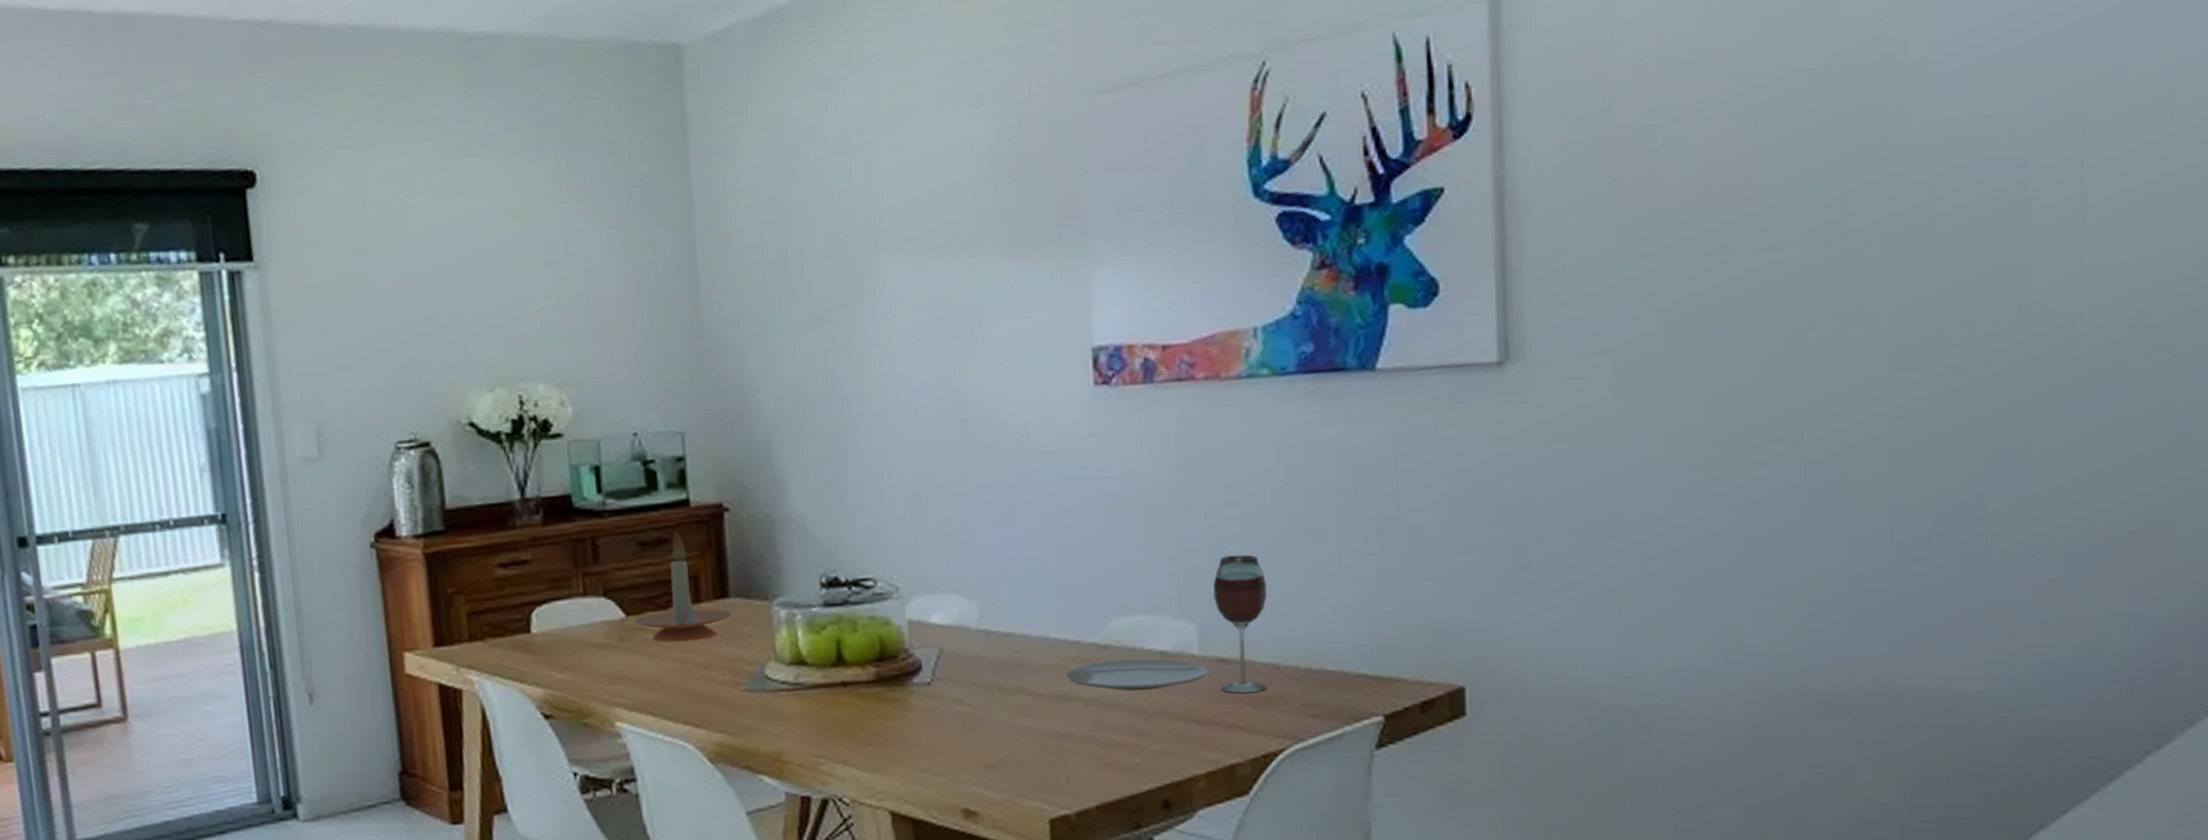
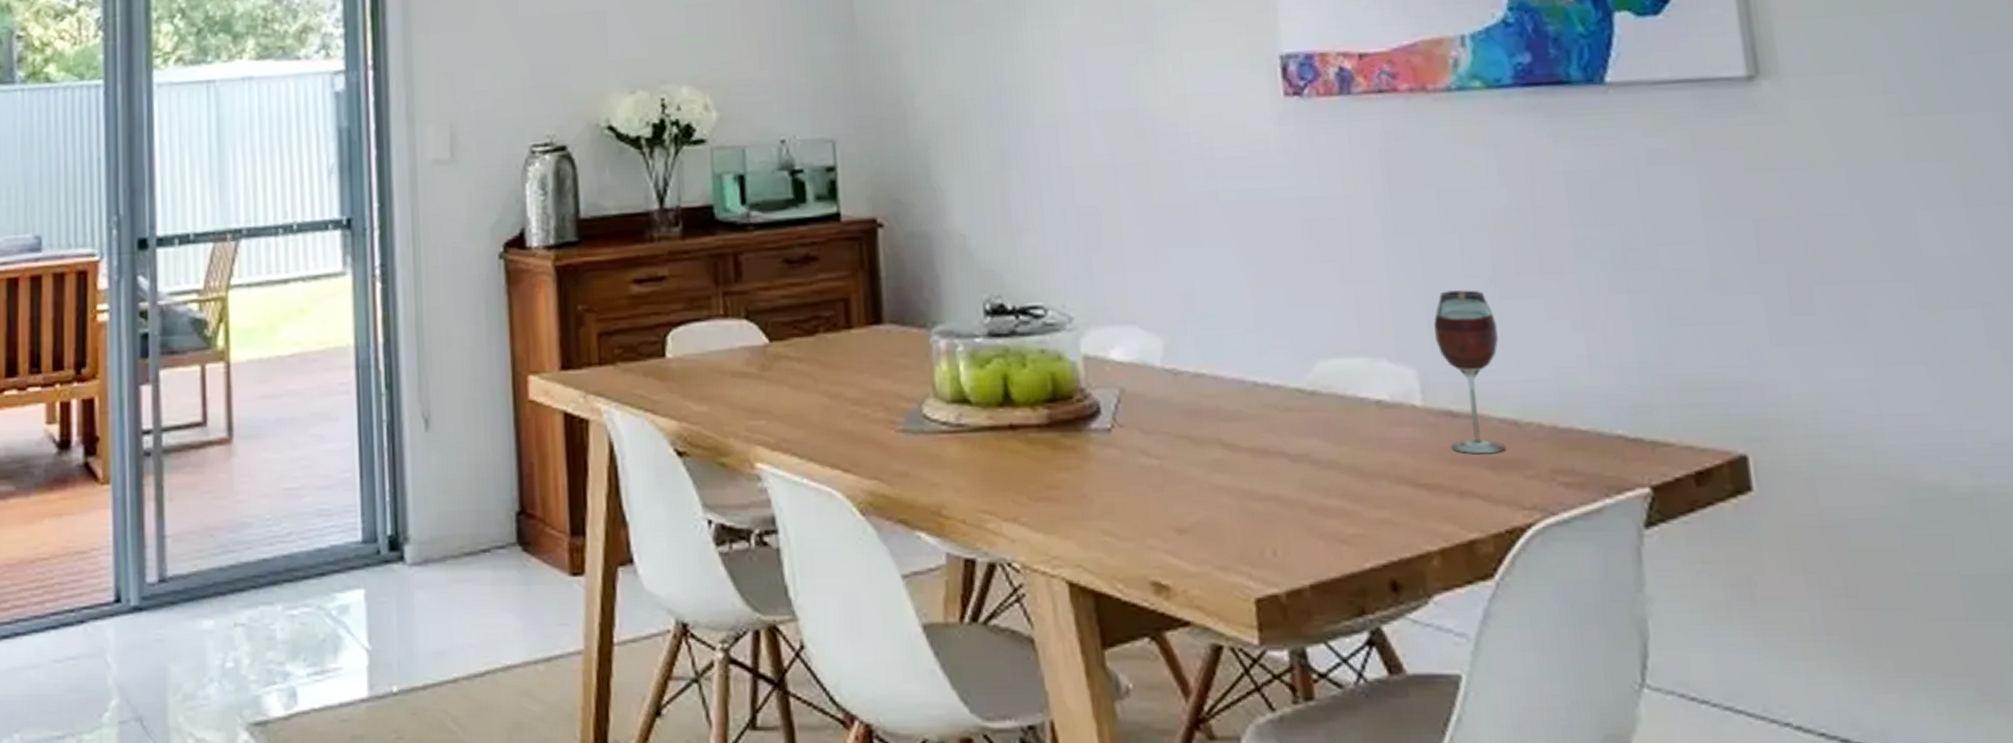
candle holder: present [634,530,733,642] -> none [778,247,887,373]
plate: present [1066,659,1208,691] -> none [1268,409,1435,447]

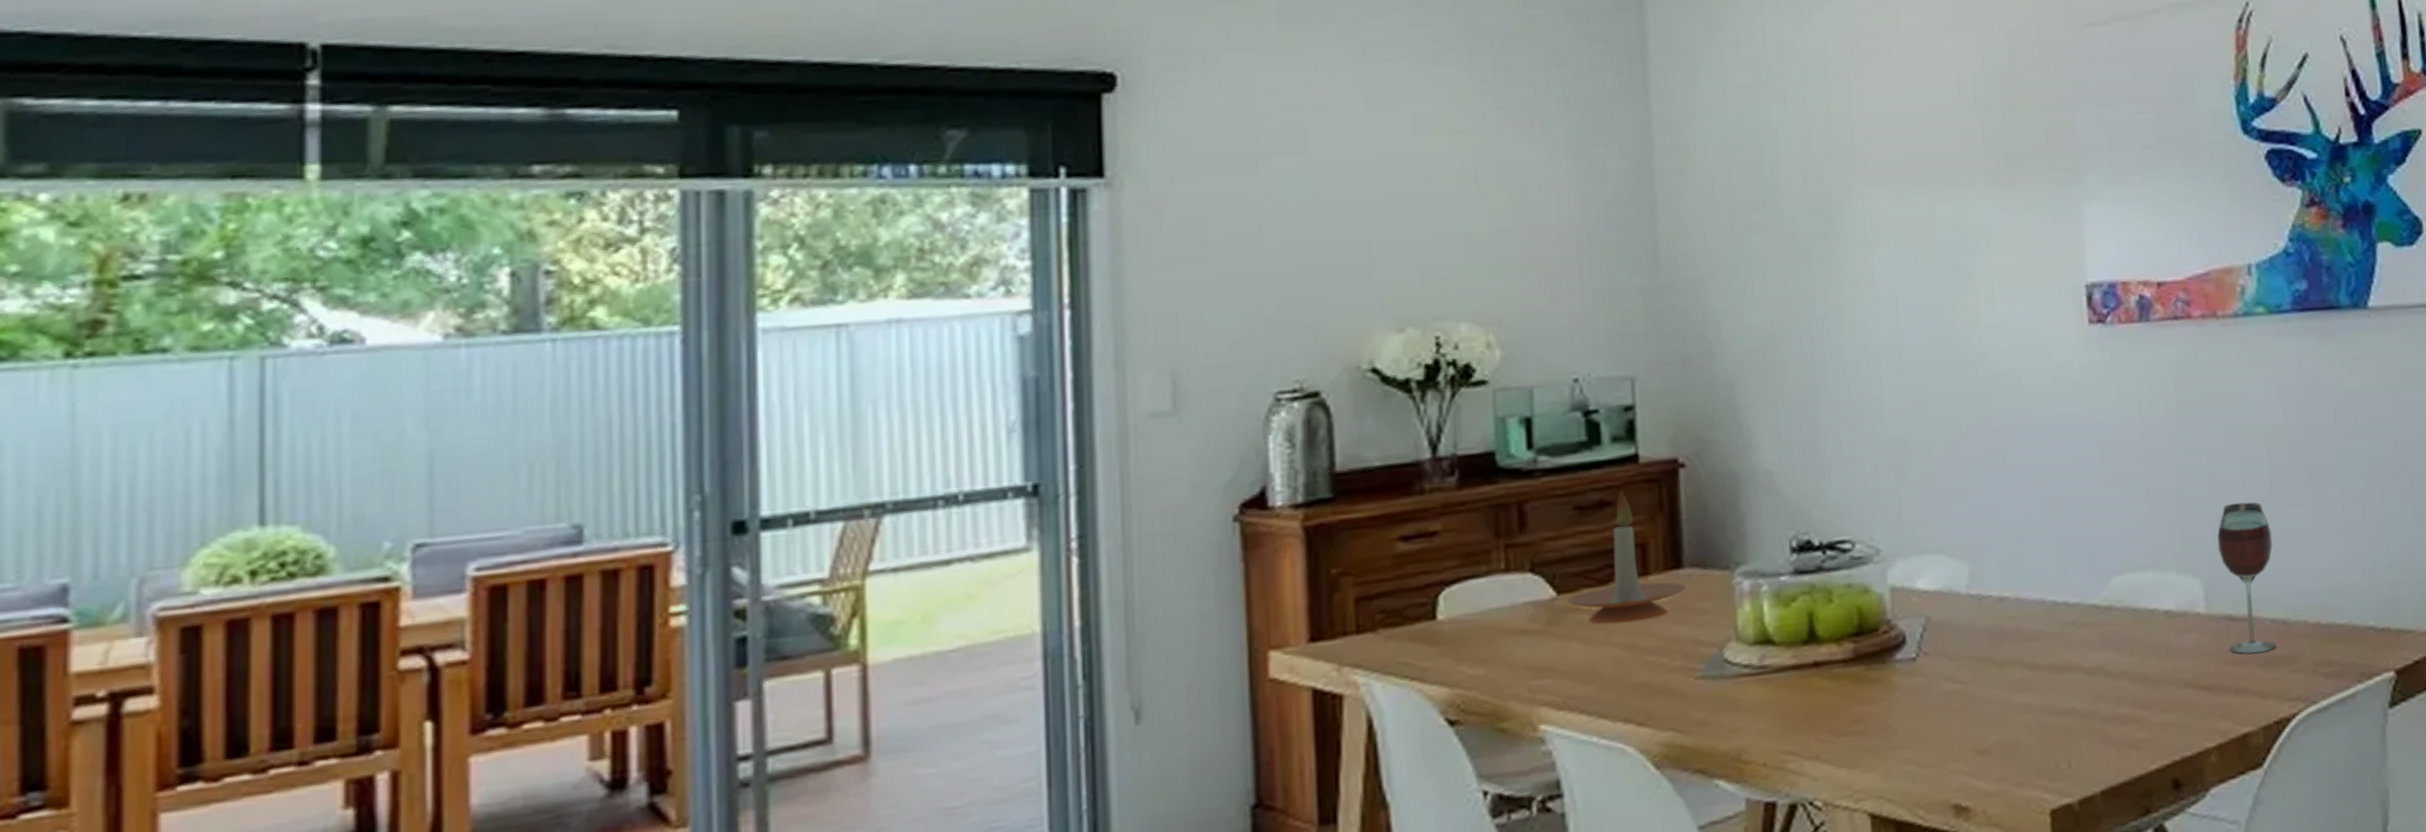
candle holder: none [778,247,887,373] -> present [1567,491,1687,624]

